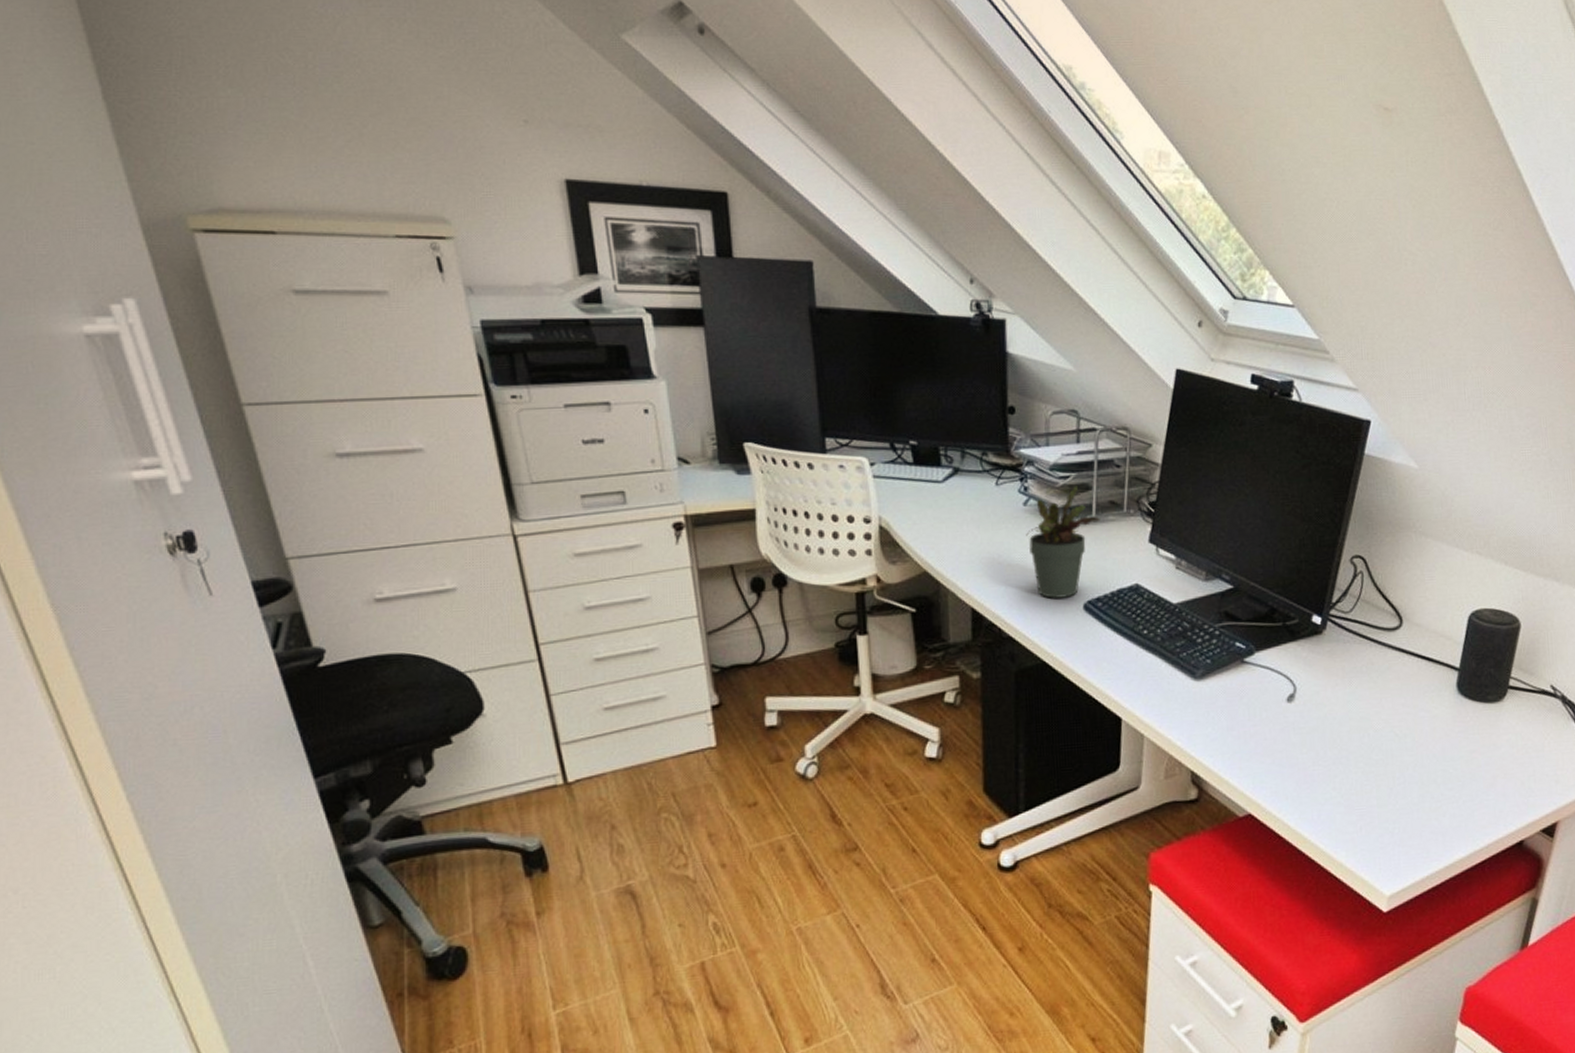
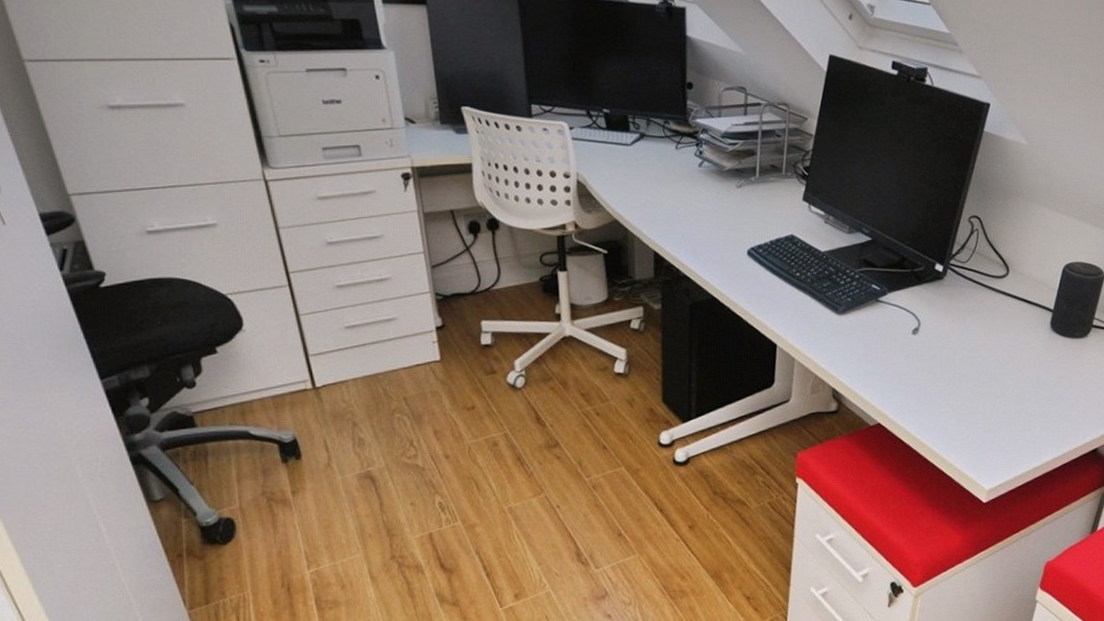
potted plant: present [1026,486,1100,598] -> none [700,151,763,245]

